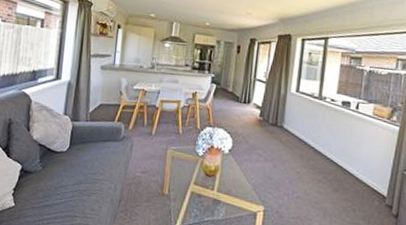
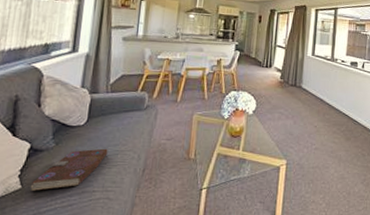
book: none [22,175,88,211] -> present [30,148,108,192]

